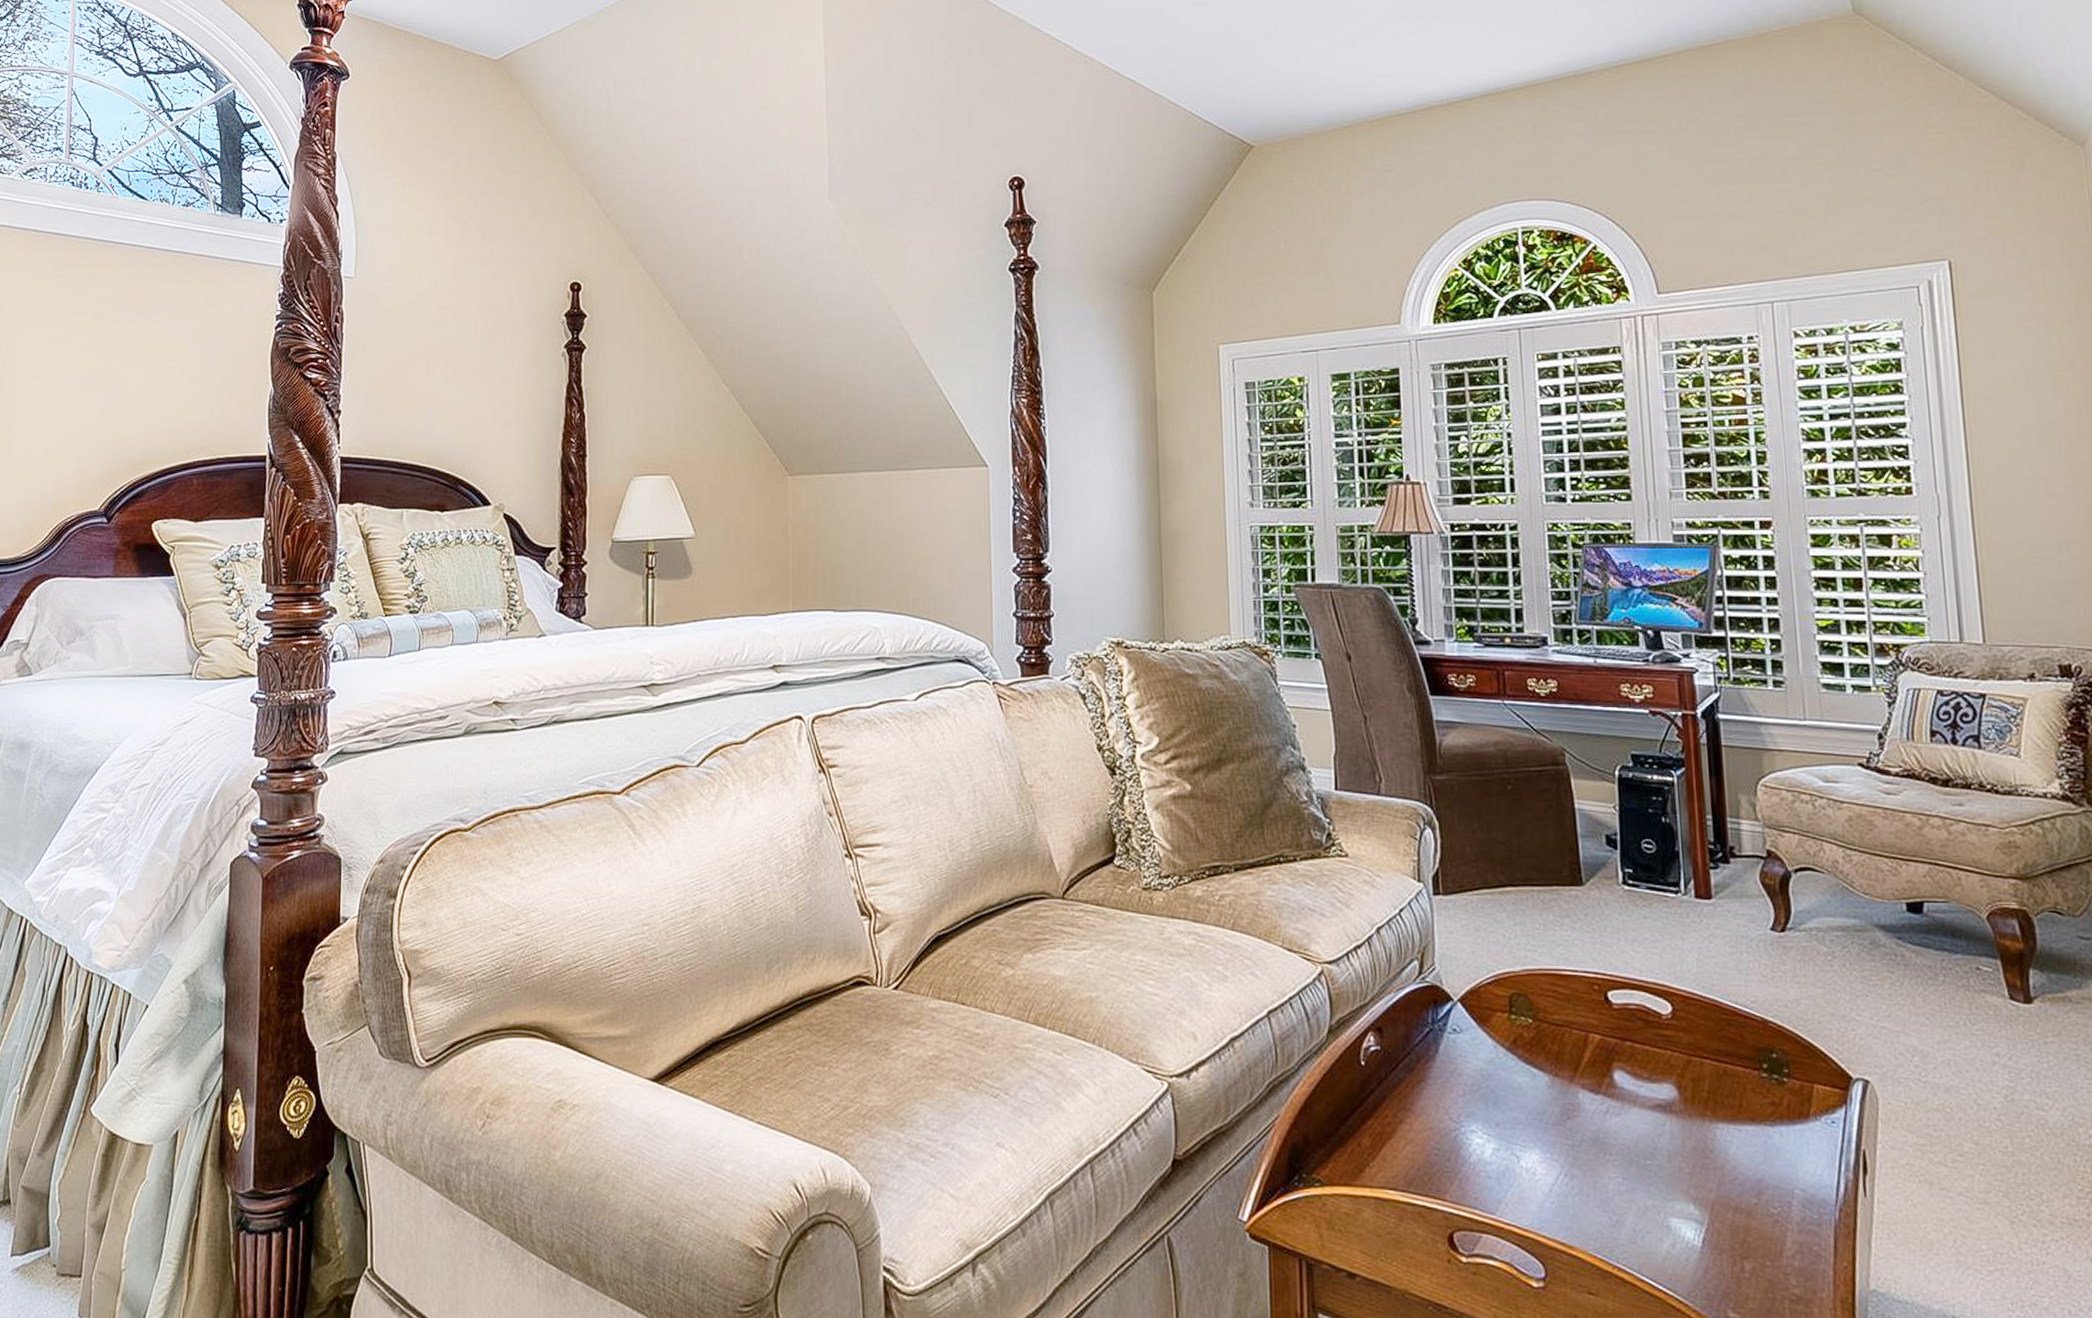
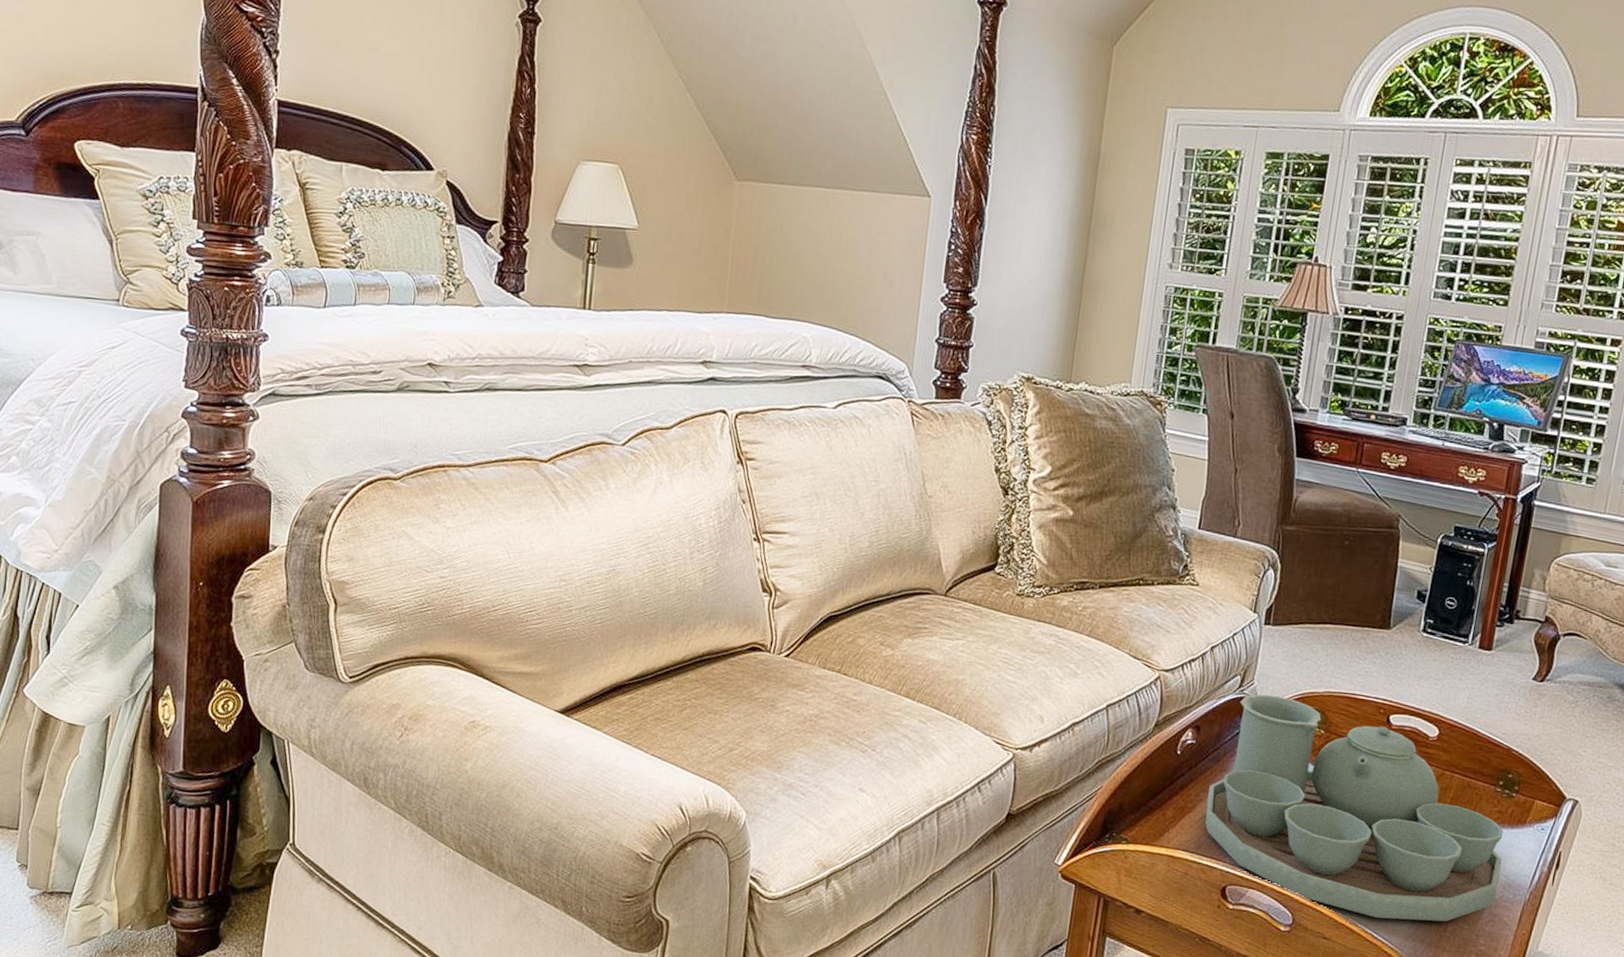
tea set: none [1408,980,1796,1260] -> present [1205,694,1504,922]

